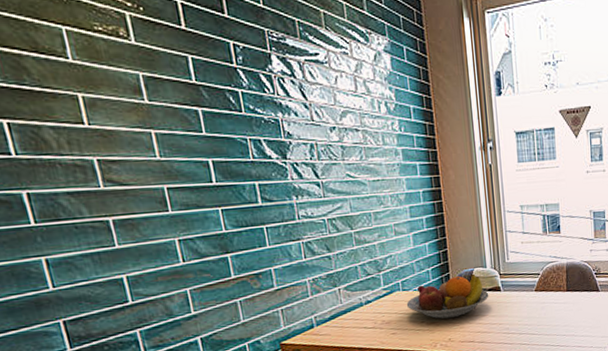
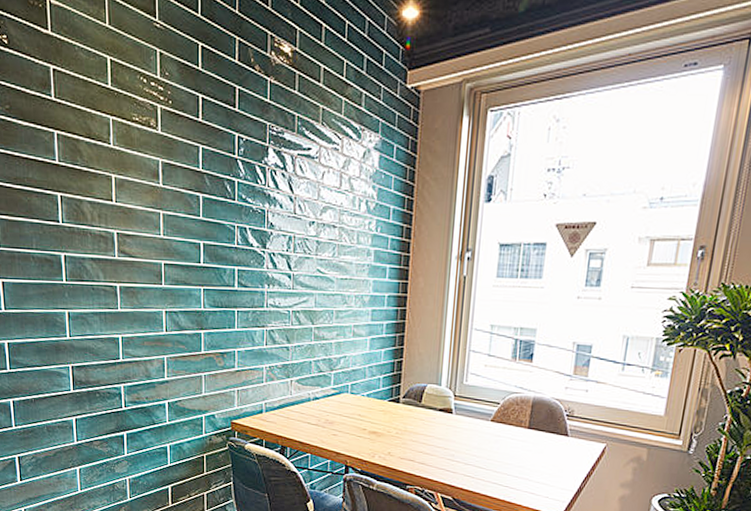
fruit bowl: present [406,273,489,319] -> none [352,389,439,432]

